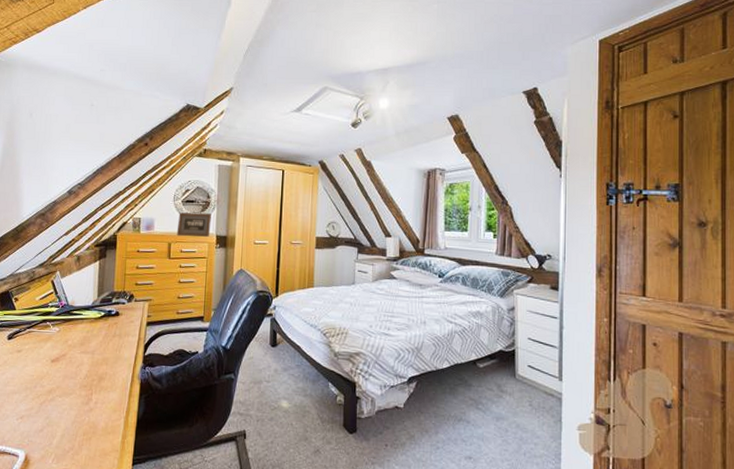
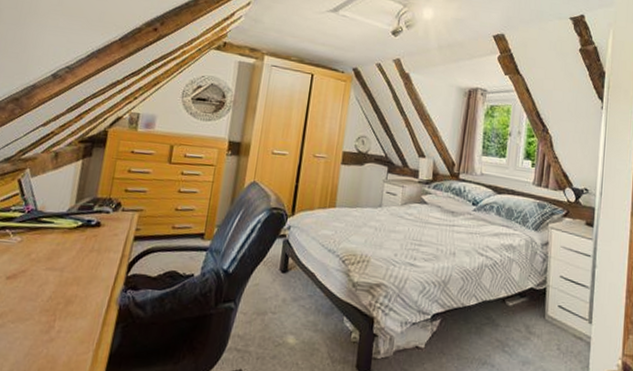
picture frame: present [176,212,211,238] -> none [181,111,225,143]

